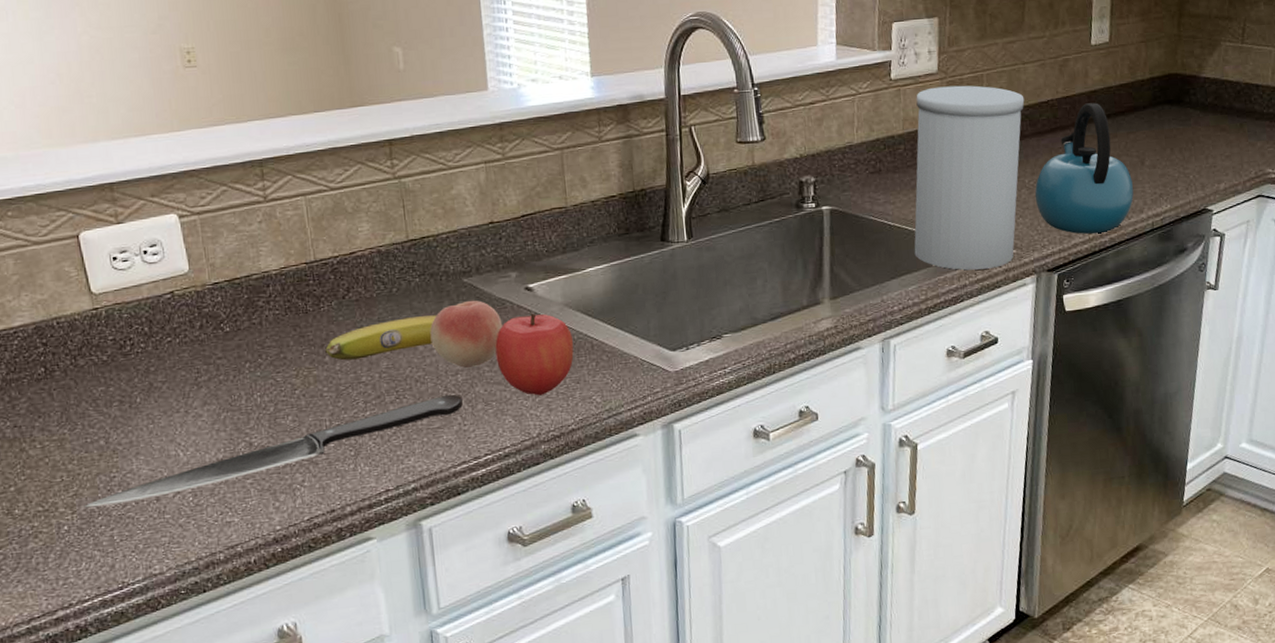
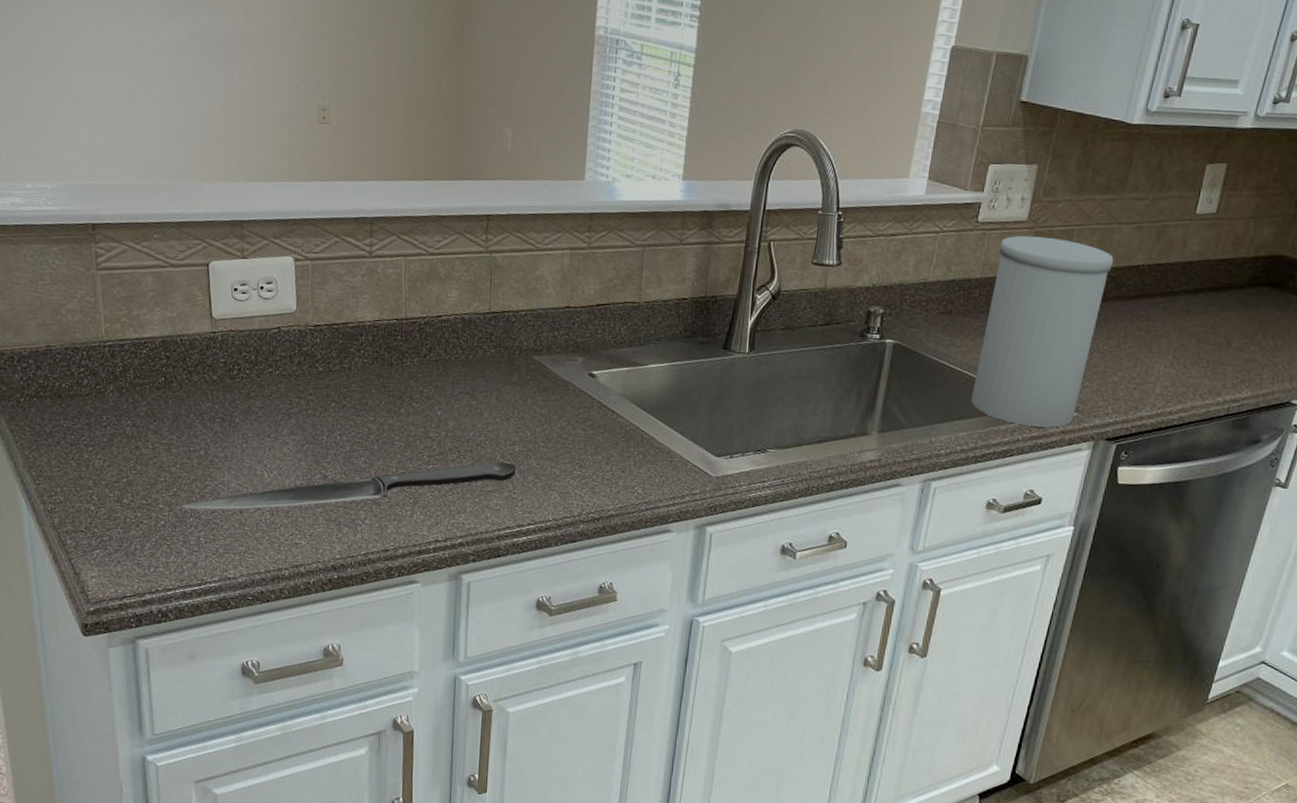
fruit: present [325,315,437,361] -> none [402,384,505,416]
fruit: present [430,300,503,369] -> none [496,377,563,441]
fruit: present [495,311,574,396] -> none [552,397,626,478]
kettle: present [1035,103,1134,235] -> none [1106,274,1215,411]

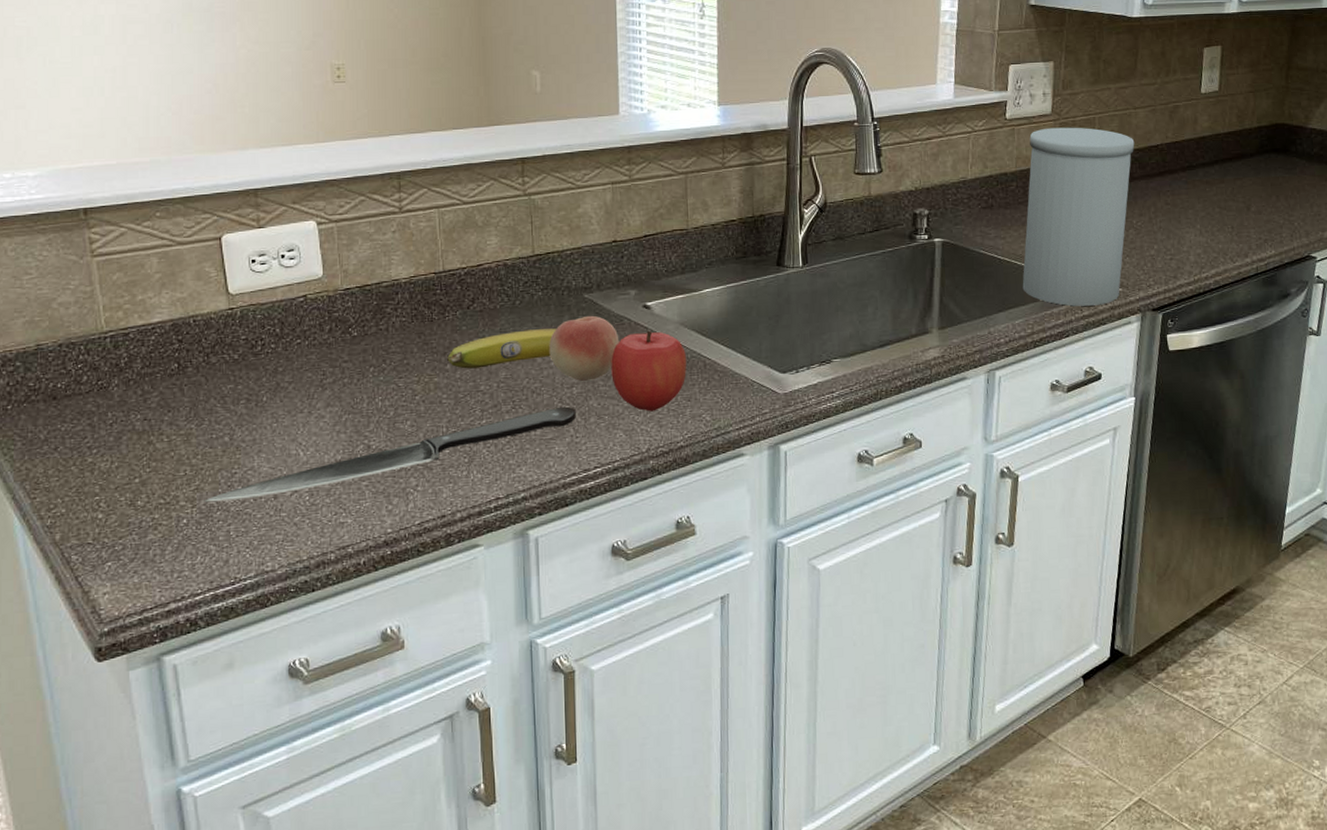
fruit: none [402,384,505,416] -> present [447,328,556,369]
fruit: none [496,377,563,441] -> present [549,315,619,382]
fruit: none [552,397,626,478] -> present [611,329,687,412]

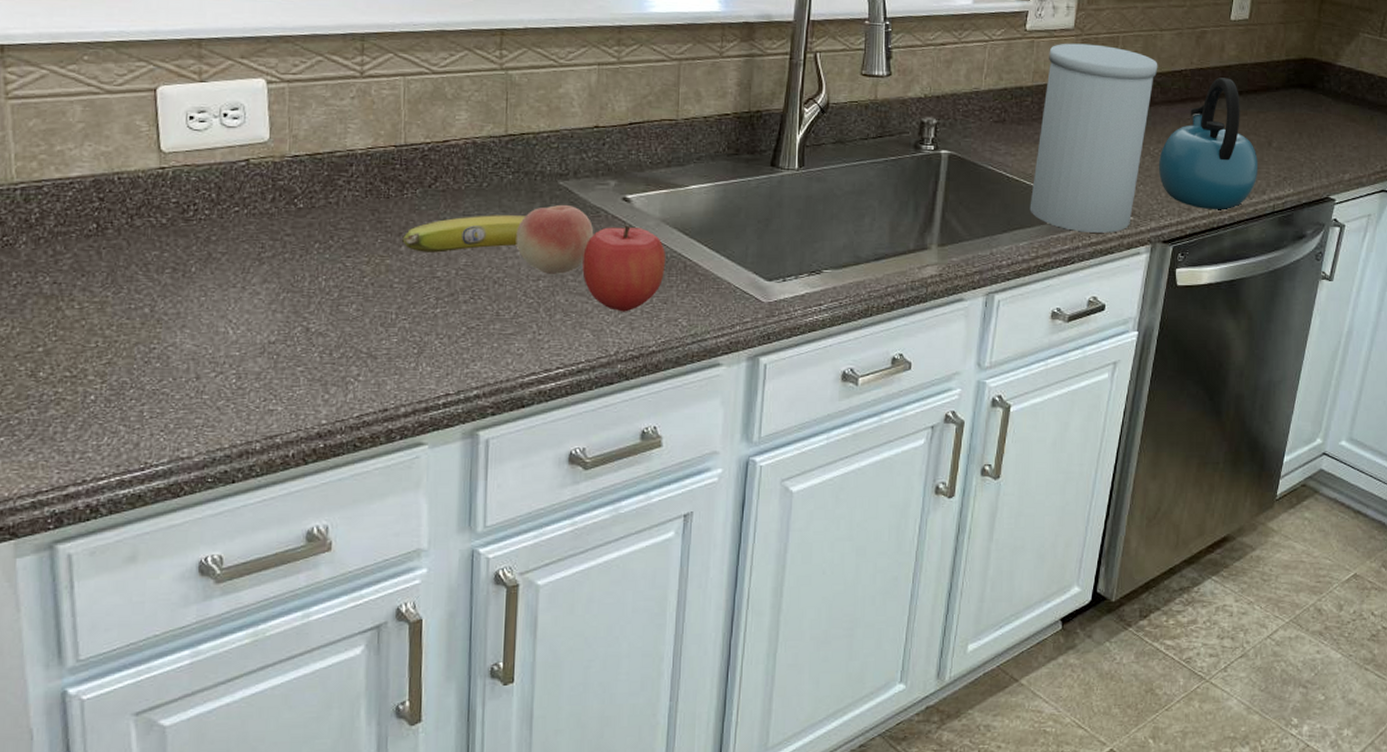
kitchen knife: present [204,406,576,503] -> none [115,300,541,379]
kettle: none [1142,149,1240,276] -> present [1158,77,1259,210]

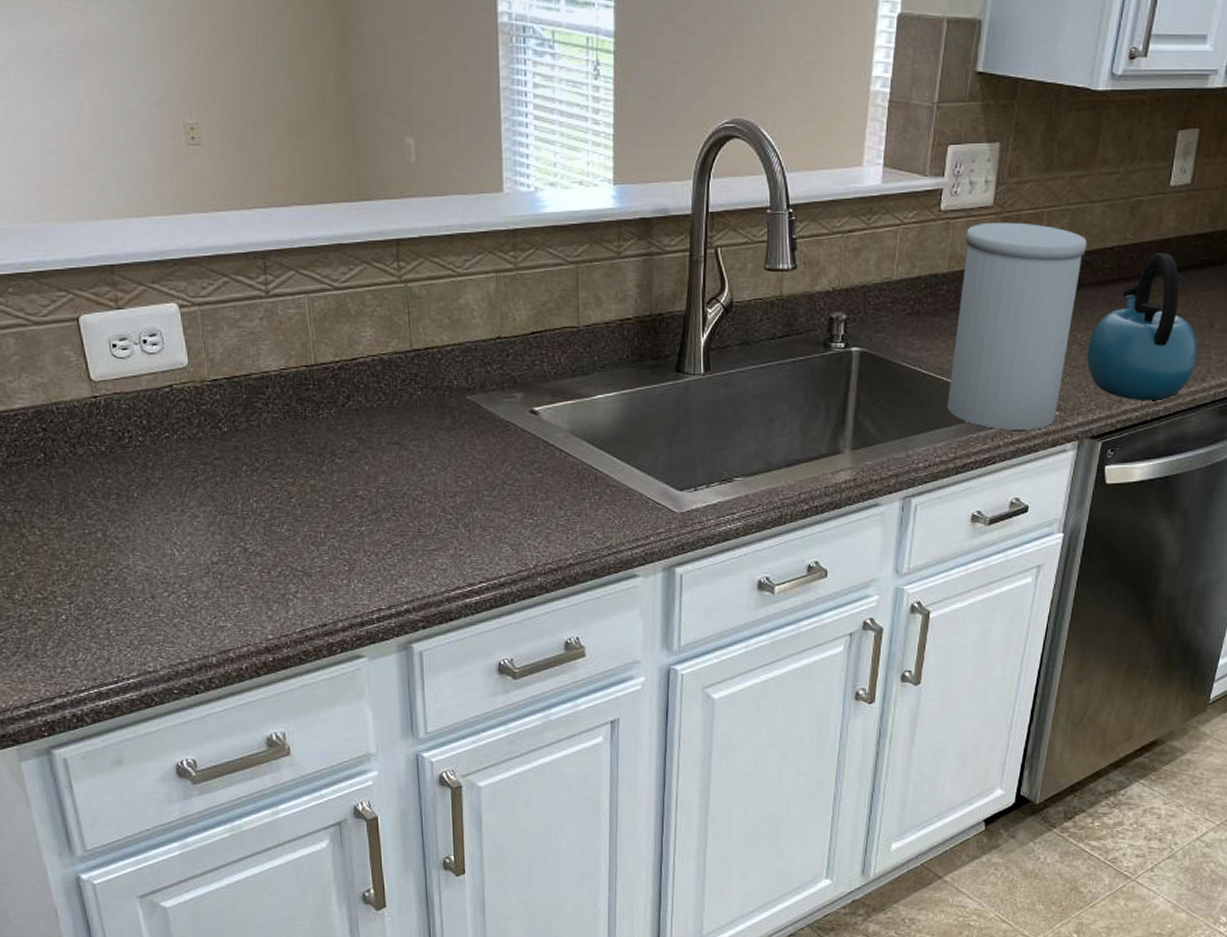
fruit: present [402,215,526,253] -> none [323,432,438,472]
fruit: present [516,204,594,275] -> none [430,419,505,491]
fruit: present [582,223,666,312] -> none [496,436,578,526]

